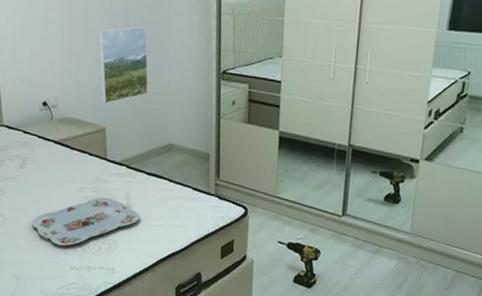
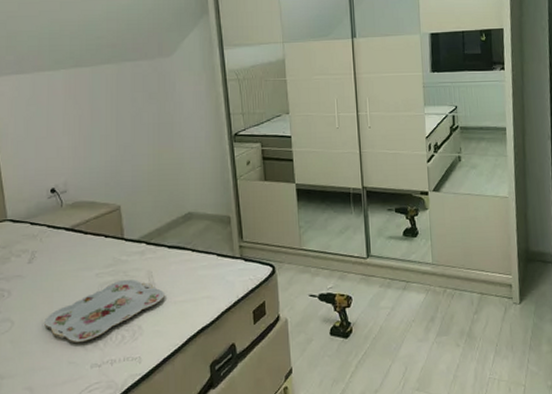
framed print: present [98,26,149,103] -> none [107,101,162,181]

